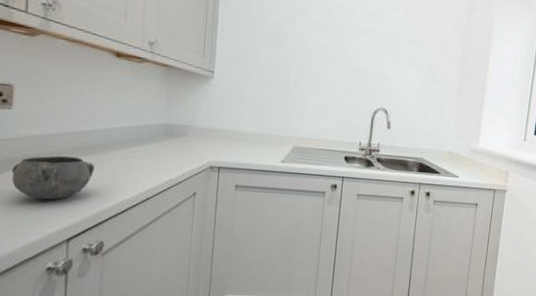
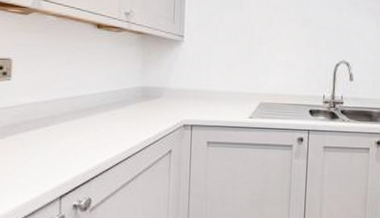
decorative bowl: present [12,155,95,200] -> none [12,120,82,161]

